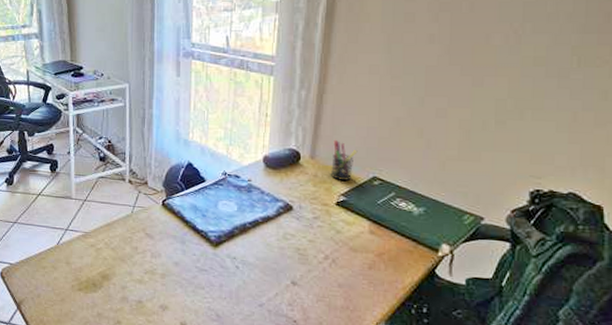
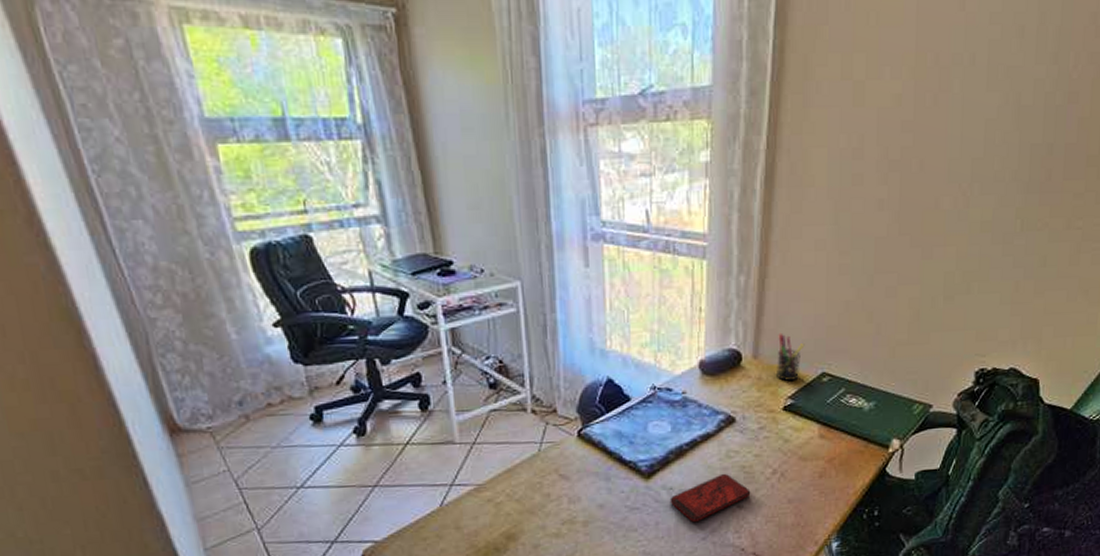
smartphone: none [233,252,304,290] -> present [670,473,751,523]

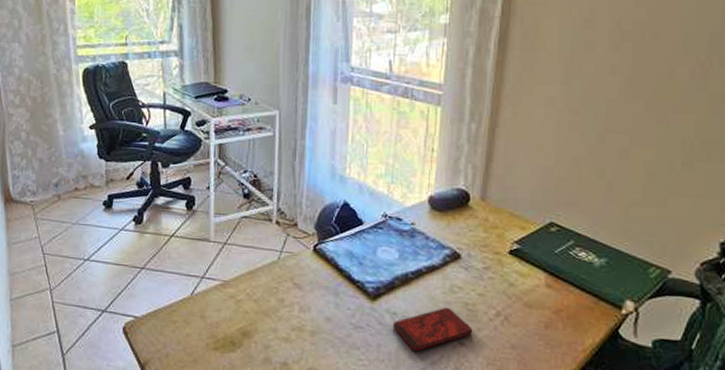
pen holder: present [777,332,805,381] -> none [504,179,533,226]

